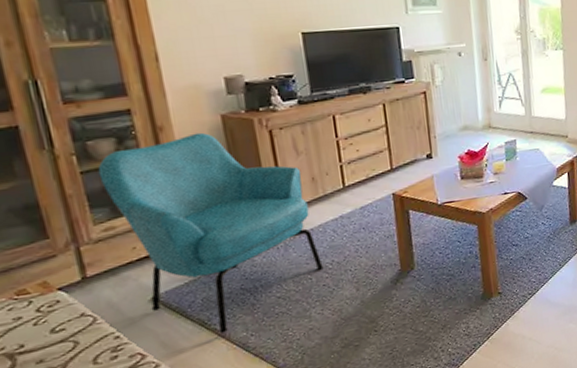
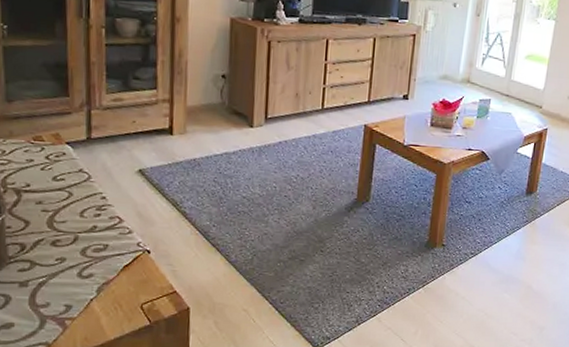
armchair: present [97,132,324,334] -> none [119,30,289,217]

